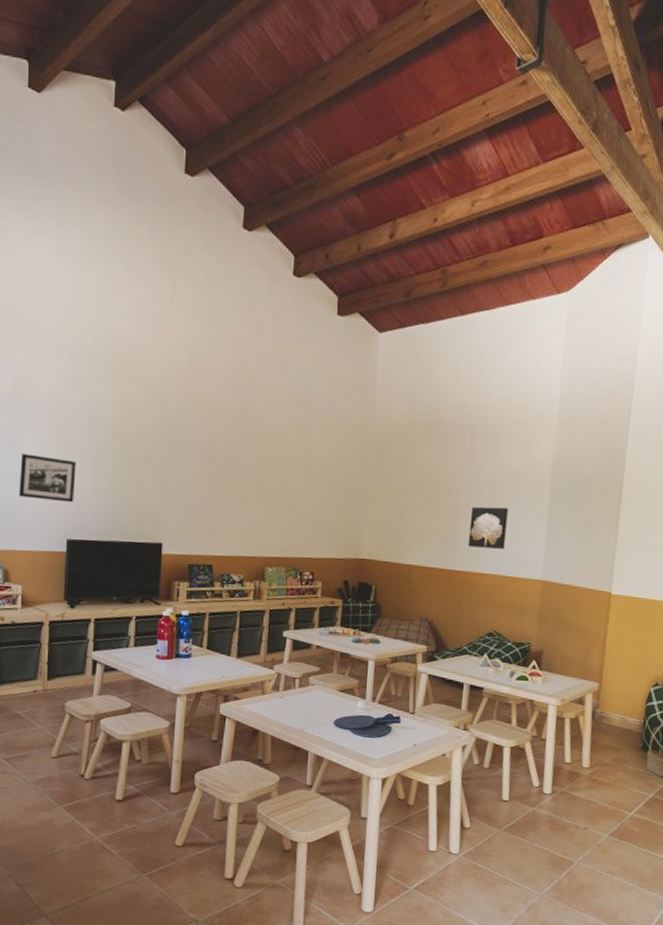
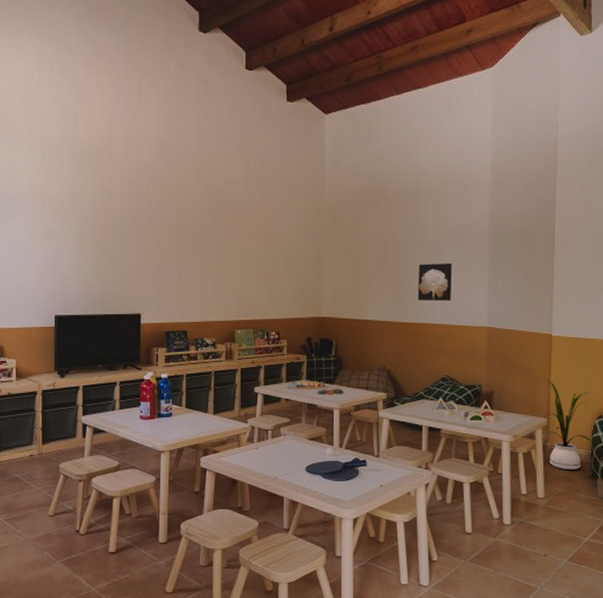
picture frame: present [18,453,76,503] -> none [10,241,61,282]
house plant: none [595,639,646,740] -> present [542,377,591,470]

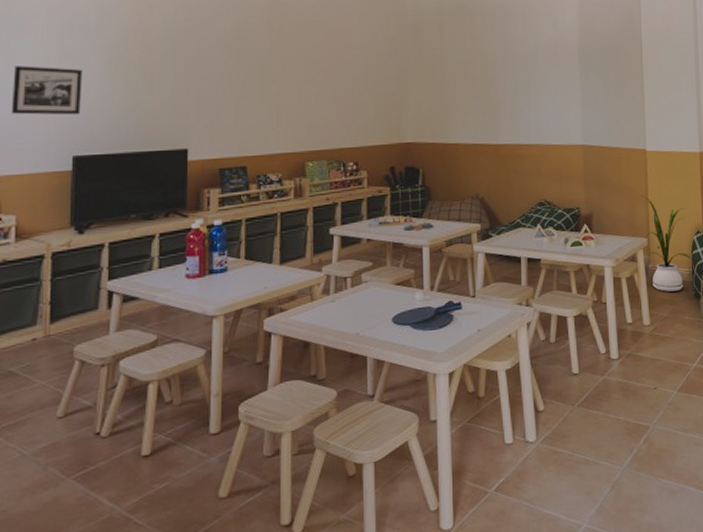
picture frame: none [10,241,61,282] -> present [11,66,82,115]
wall art: present [417,263,452,301] -> none [509,79,544,120]

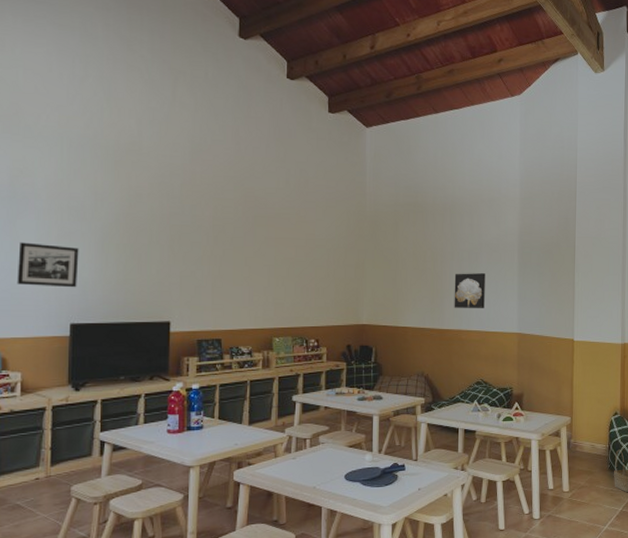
wall art: none [509,79,544,120] -> present [454,273,485,308]
house plant: present [640,195,692,292] -> none [566,379,609,464]

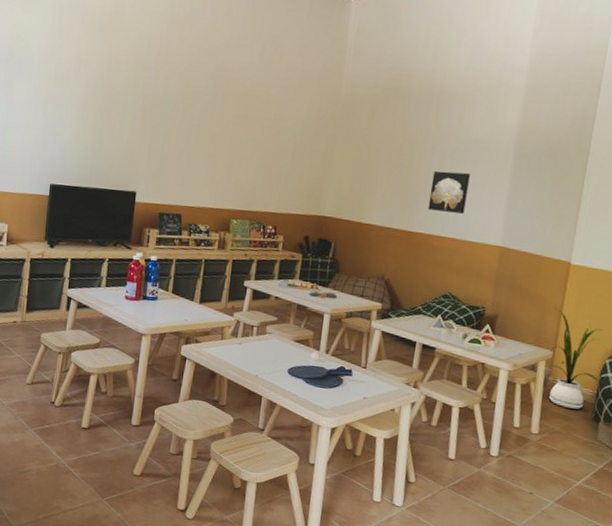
picture frame: present [17,242,79,288] -> none [9,103,62,151]
house plant: none [566,379,609,464] -> present [547,307,603,409]

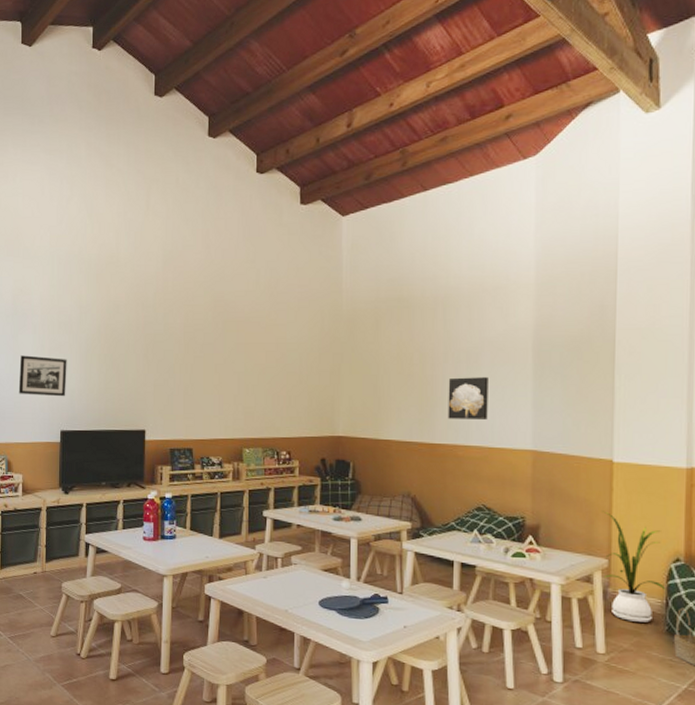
picture frame: none [9,103,62,151] -> present [18,355,67,397]

